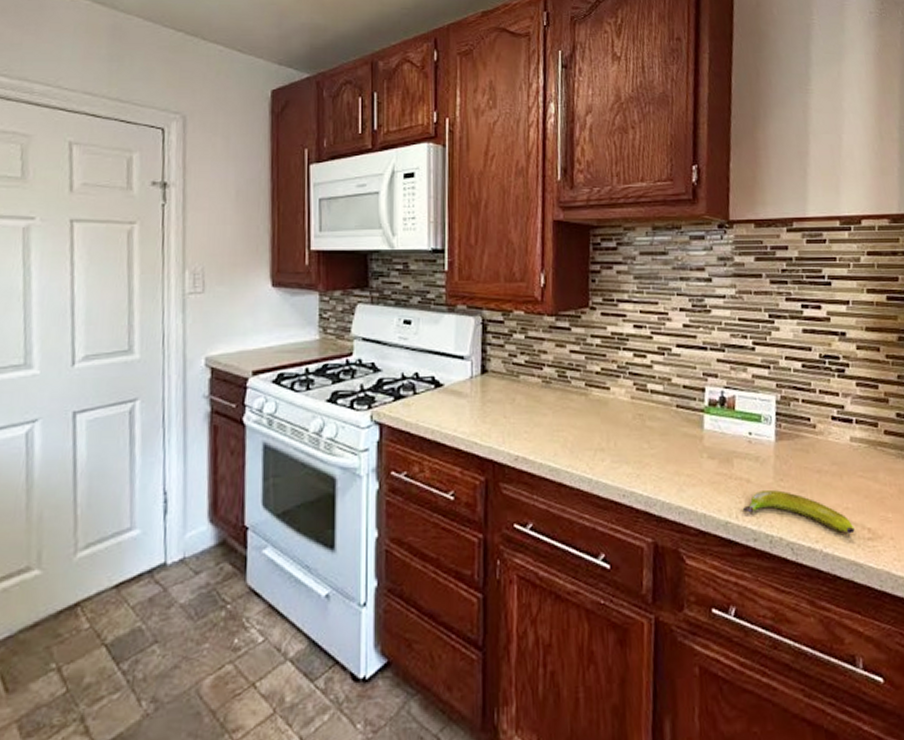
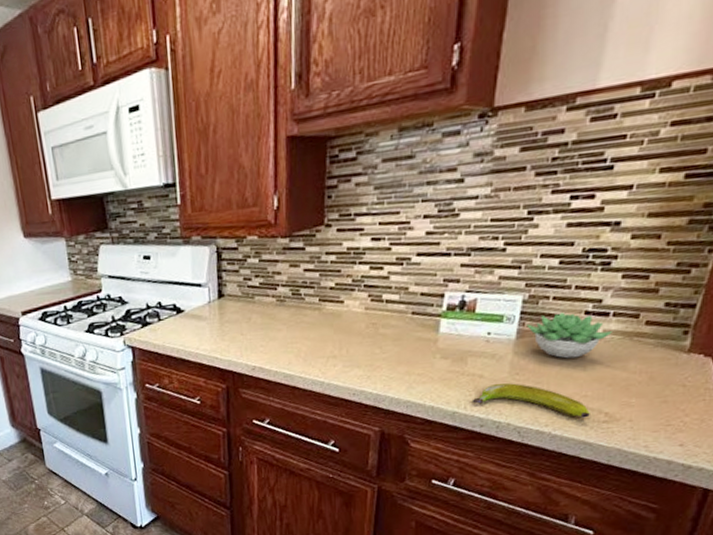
succulent plant: none [783,416,858,466] -> present [526,312,612,359]

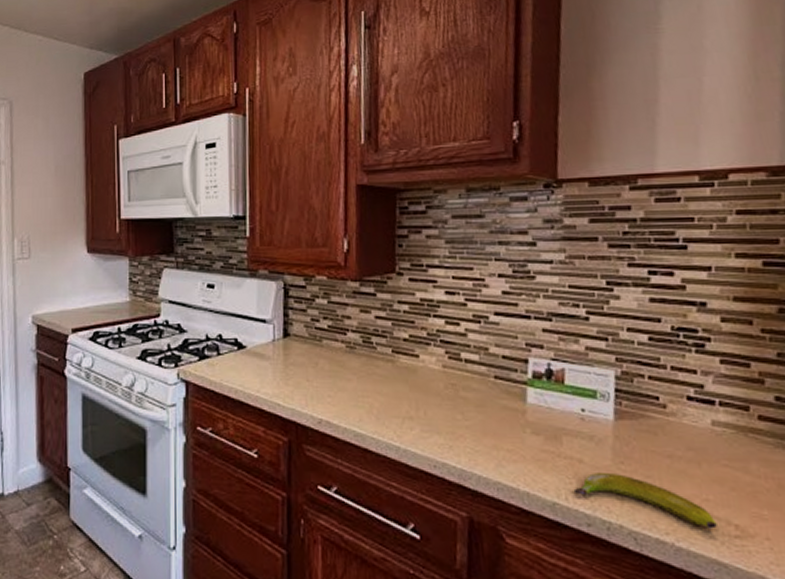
succulent plant: present [526,312,612,359] -> none [624,395,723,451]

